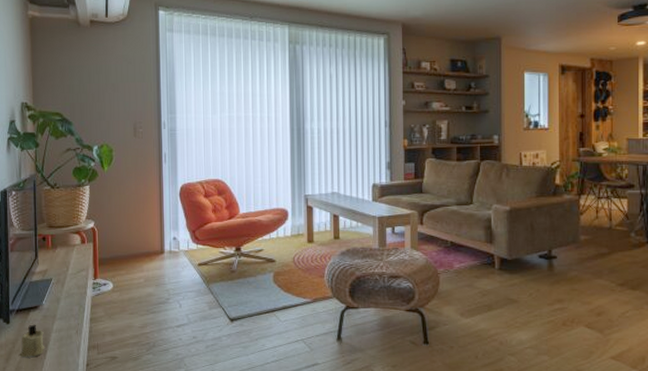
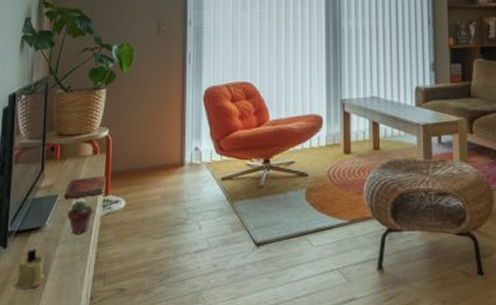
diary: none [58,262,94,282] -> present [64,175,106,199]
potted succulent: none [61,283,85,312] -> present [67,201,94,234]

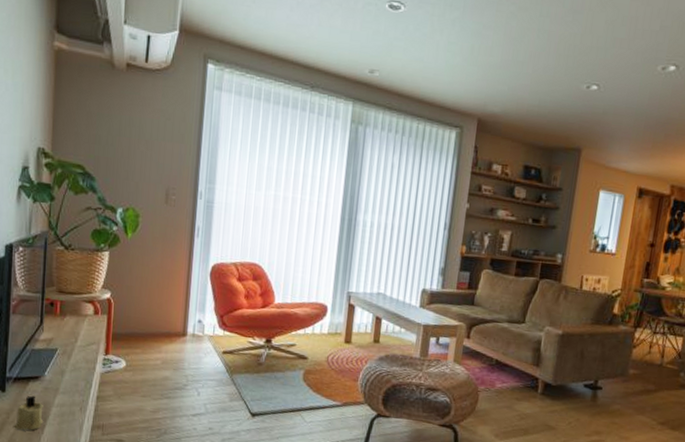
diary: present [64,175,106,199] -> none [64,335,107,354]
potted succulent: present [67,201,94,234] -> none [67,356,94,388]

